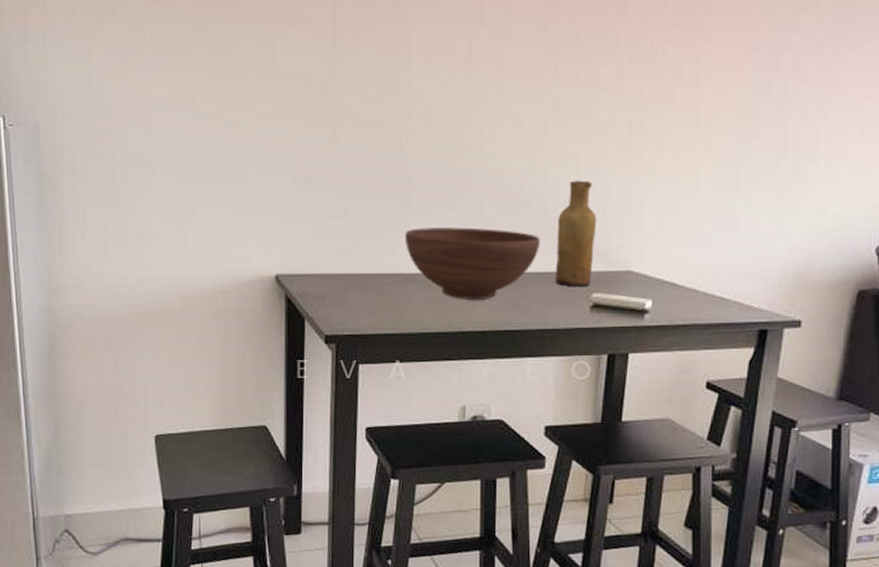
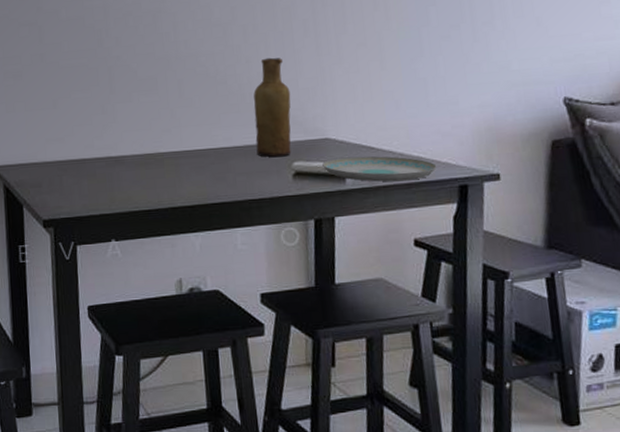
fruit bowl: present [404,227,541,299] -> none [110,109,240,177]
plate: none [622,292,739,321] -> present [322,156,437,182]

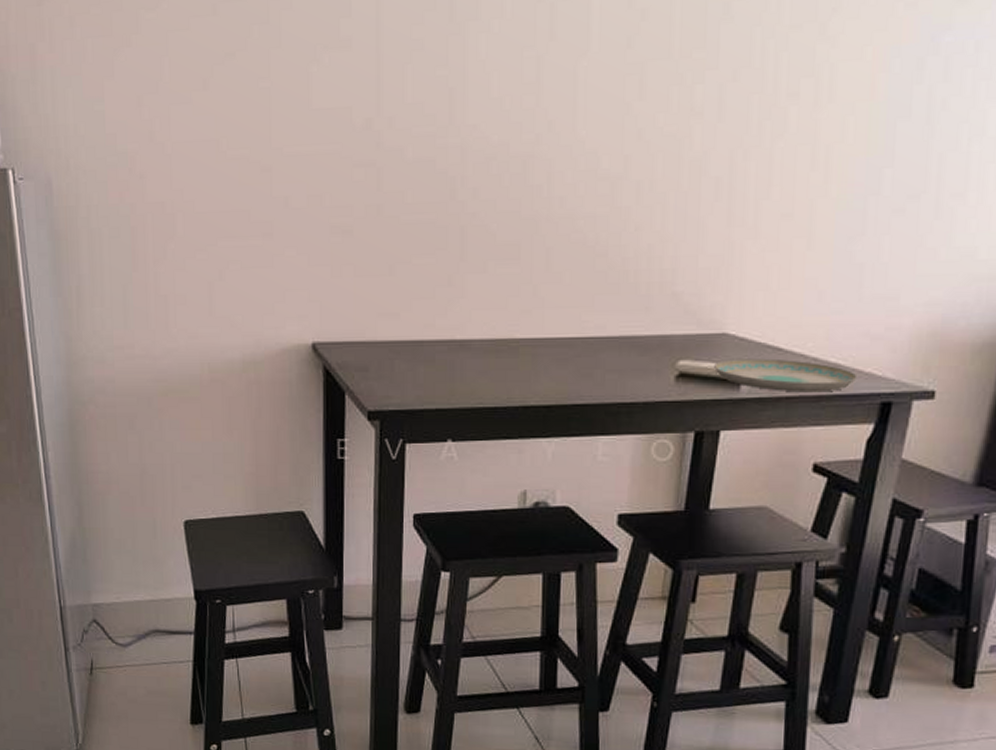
vase: present [253,57,291,158] -> none [634,225,687,353]

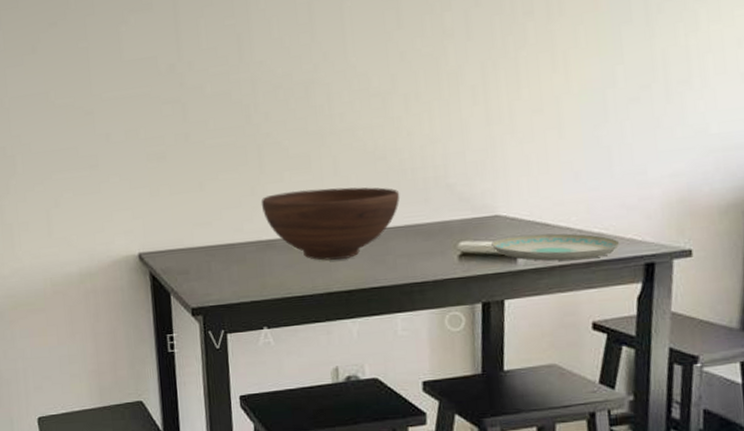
fruit bowl: none [458,285,618,369] -> present [261,187,400,261]

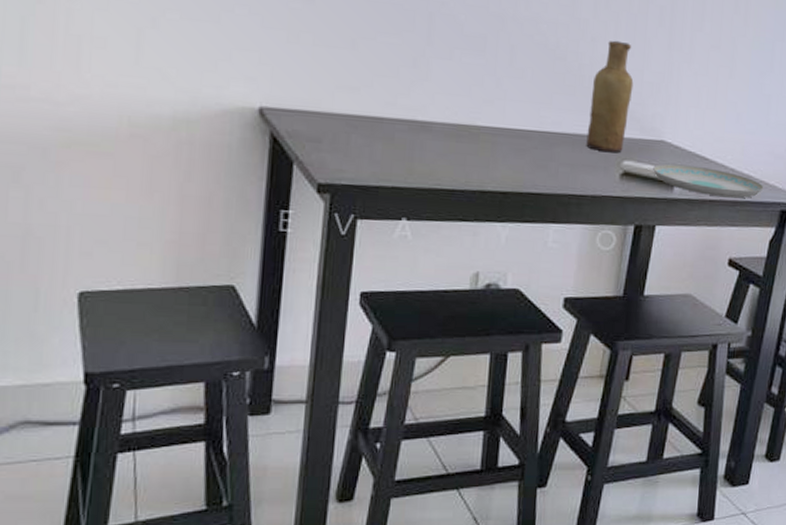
fruit bowl: present [261,187,400,261] -> none [422,71,574,157]
vase: none [416,129,457,238] -> present [586,40,634,153]

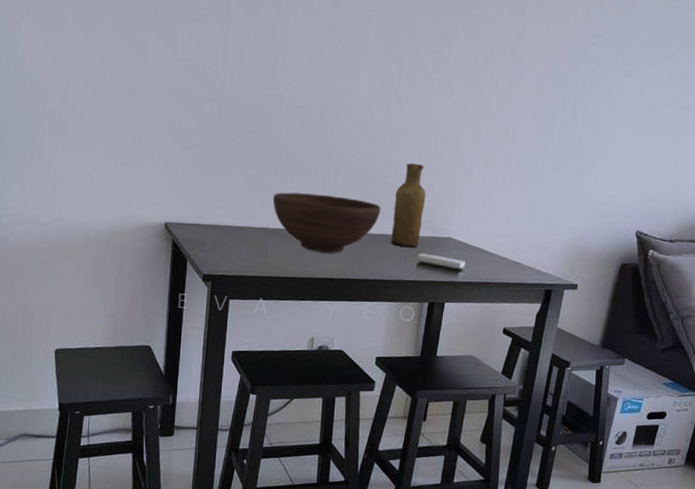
fruit bowl: none [422,71,574,157] -> present [272,192,381,253]
plate: present [653,163,764,199] -> none [442,255,531,281]

